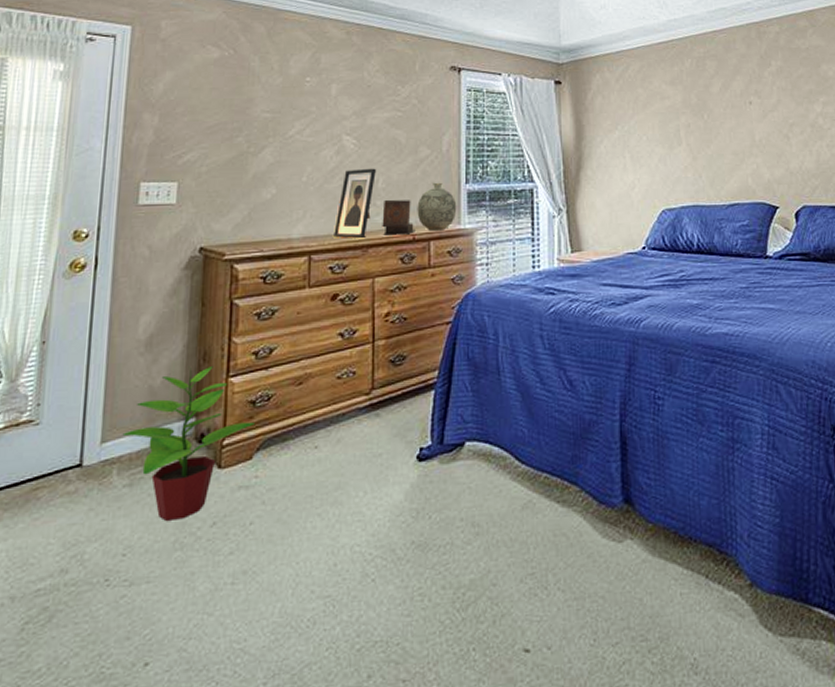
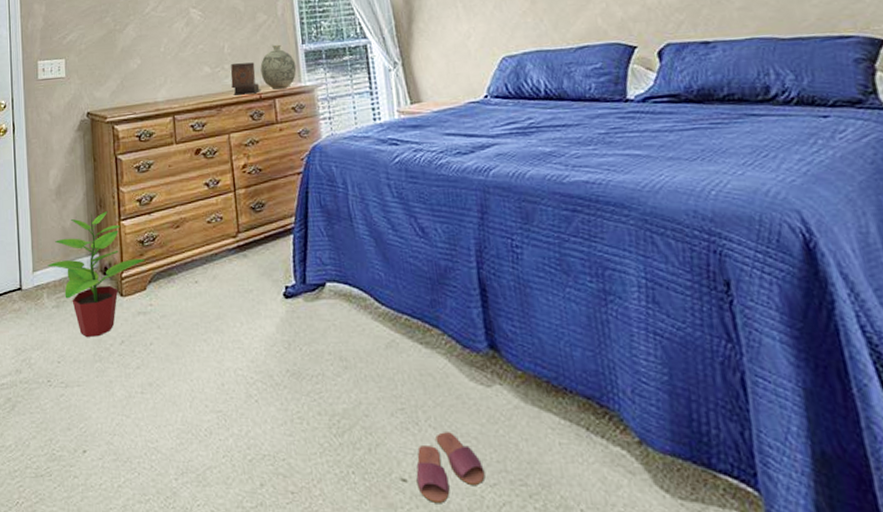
picture frame: present [334,168,376,238] -> none [191,36,222,100]
slippers: none [540,593,608,671] -> present [416,432,485,503]

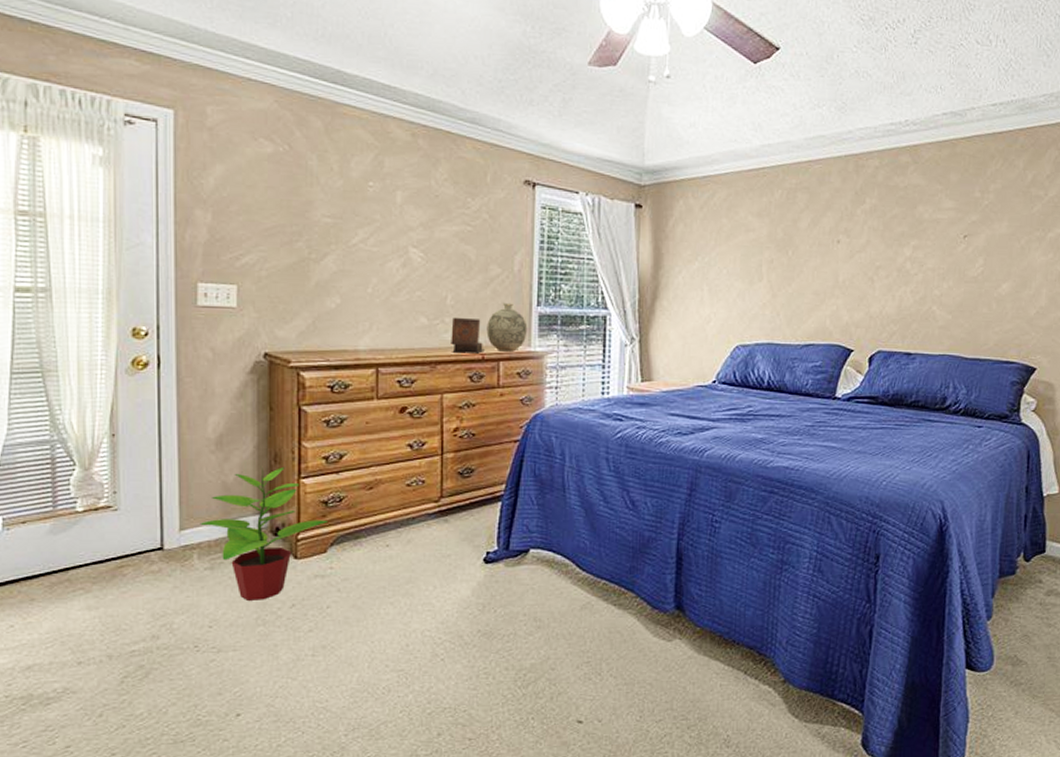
slippers: present [416,432,485,503] -> none [591,680,653,738]

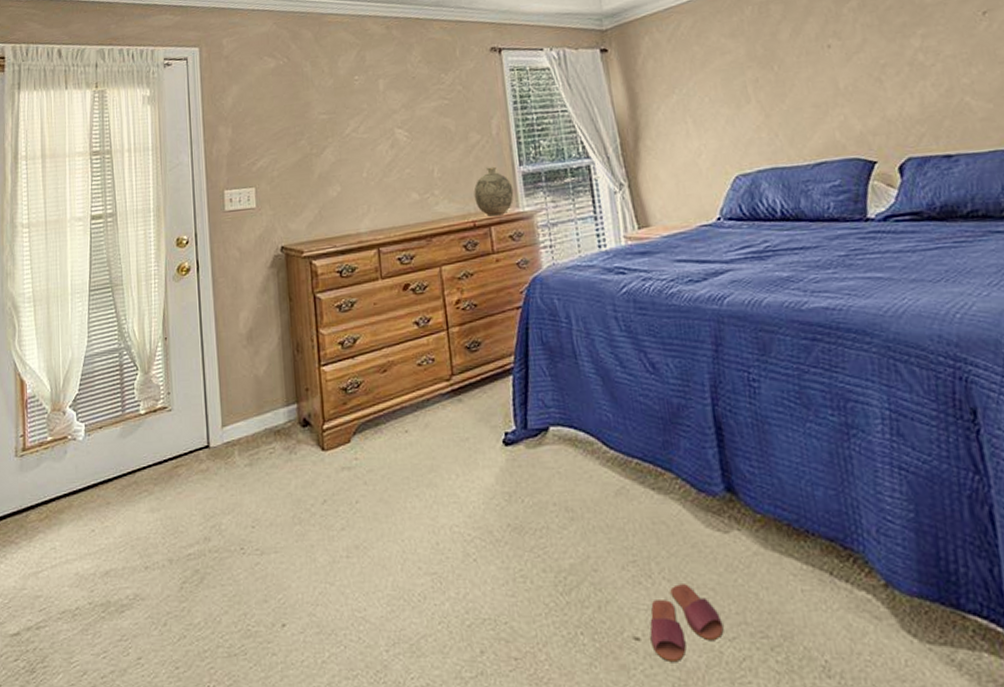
potted plant: present [200,466,329,600] -> none [238,356,350,497]
jewelry box: present [451,318,485,354] -> none [441,187,475,224]
slippers: none [591,680,653,738] -> present [650,584,724,661]

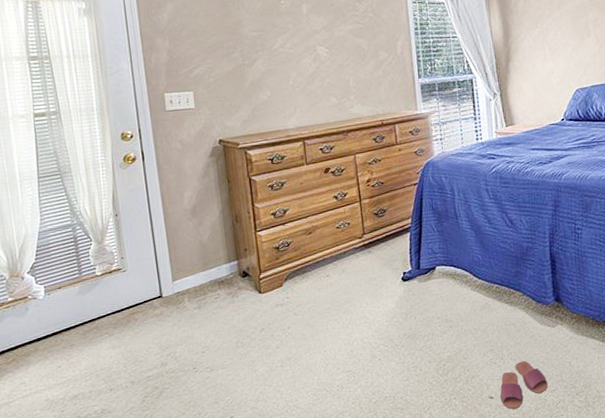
decorative vase: present [474,166,514,218] -> none [382,78,414,118]

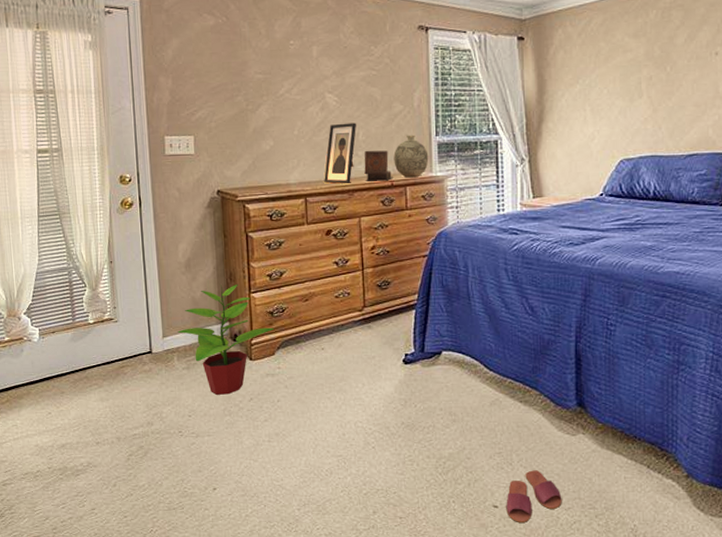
potted plant: none [186,225,282,329] -> present [177,283,275,395]
picture frame: none [319,71,347,126] -> present [324,122,356,184]
jewelry box: none [355,94,383,122] -> present [364,151,393,181]
decorative vase: none [382,78,414,118] -> present [393,134,429,179]

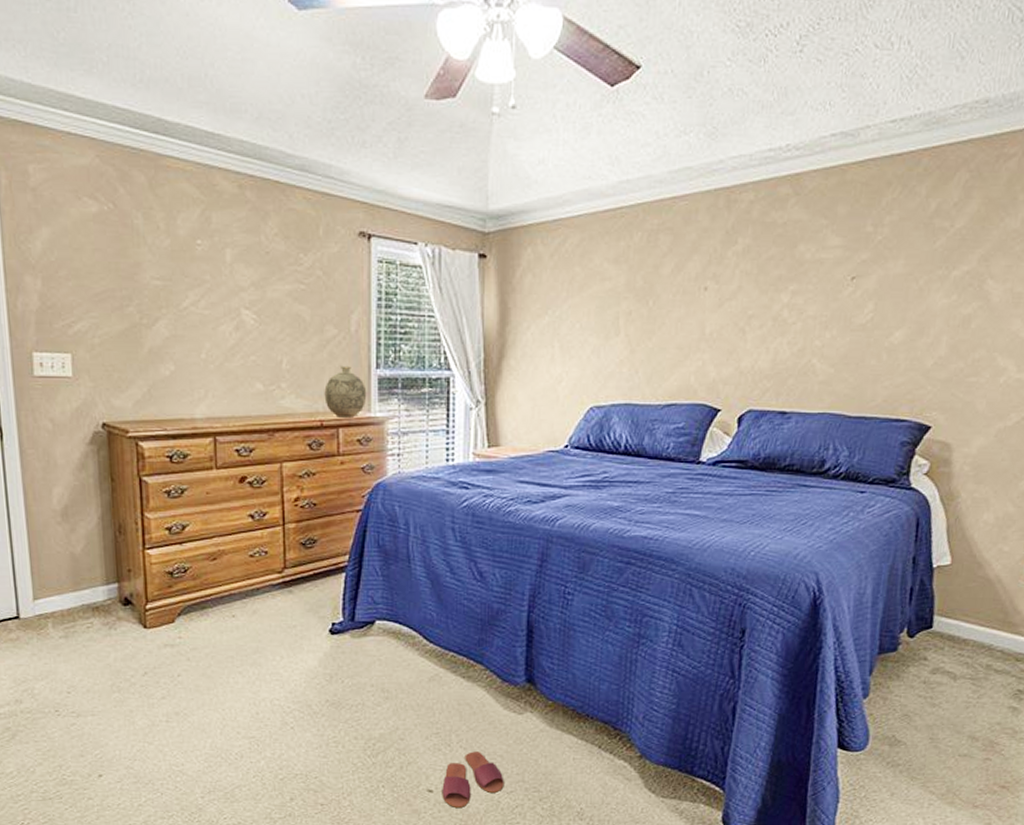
potted plant: present [177,283,275,395] -> none [52,537,175,668]
picture frame: present [324,122,356,184] -> none [238,347,279,421]
jewelry box: present [364,151,393,181] -> none [288,383,323,420]

